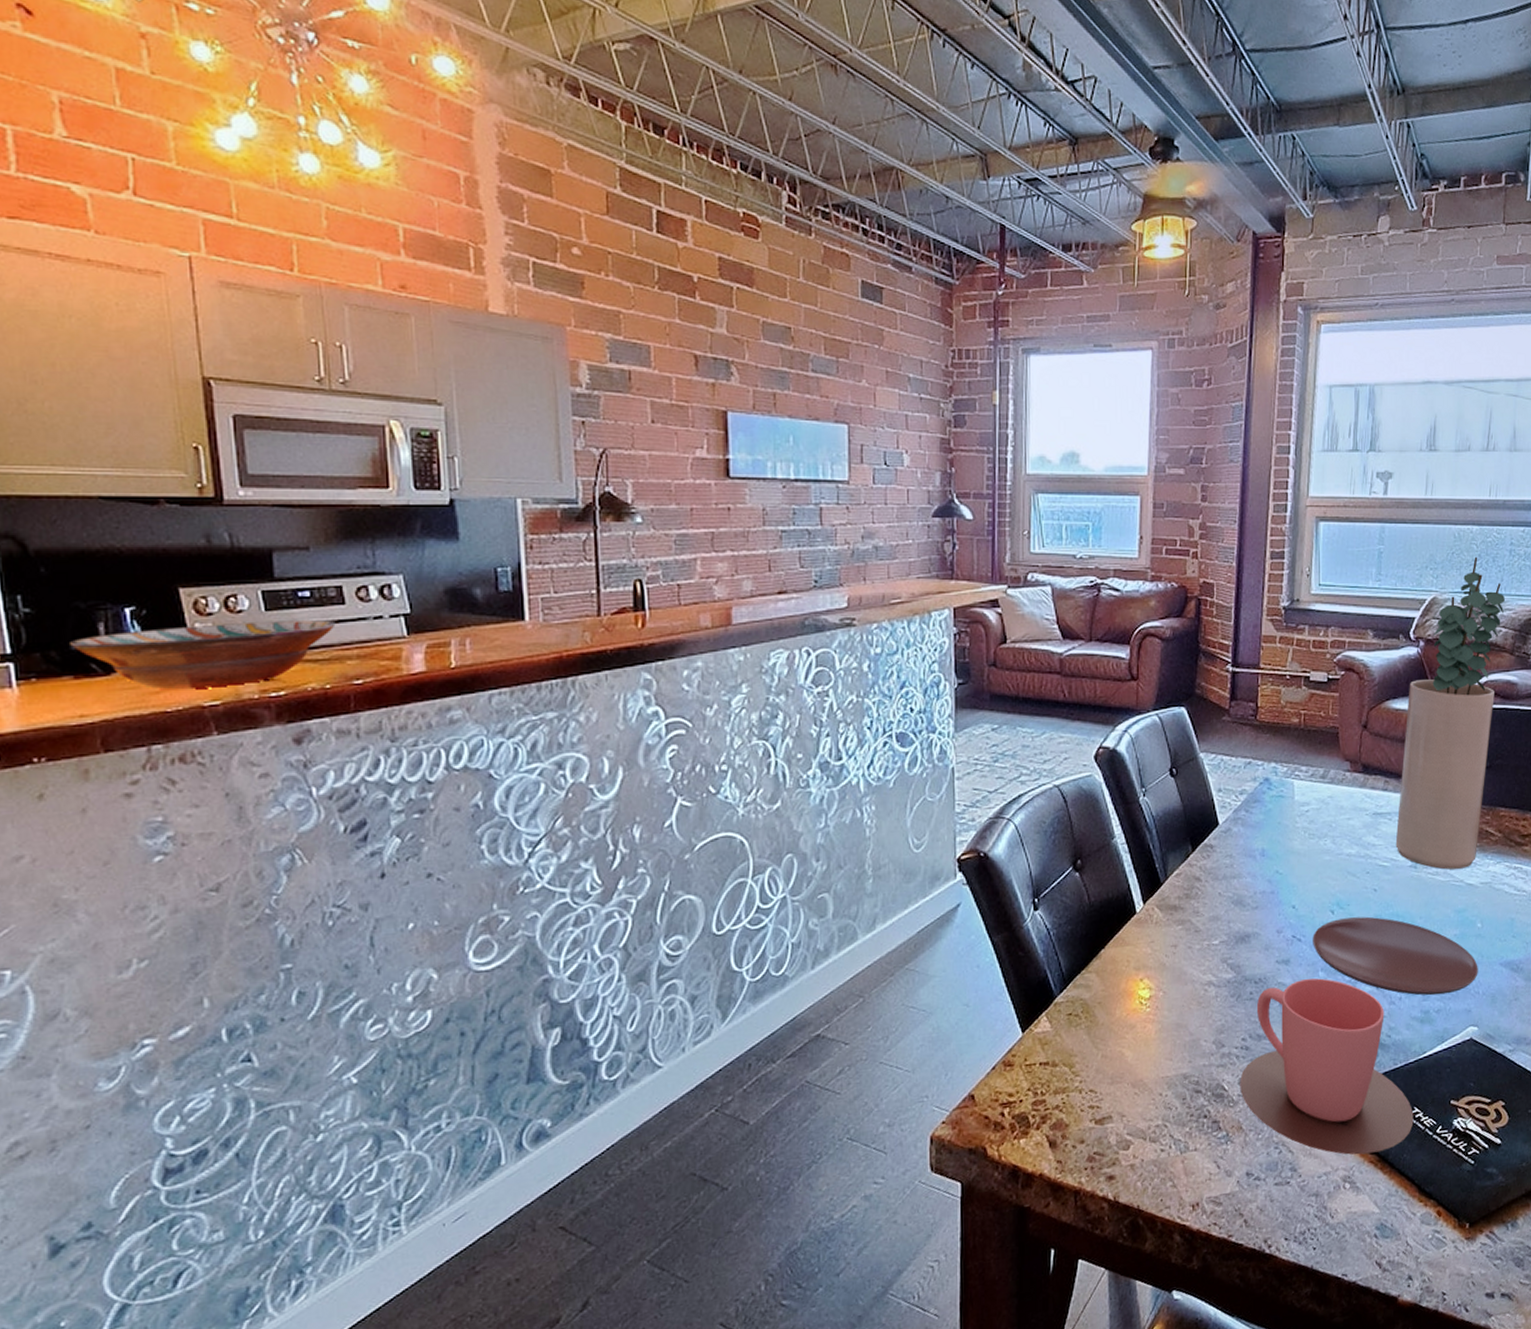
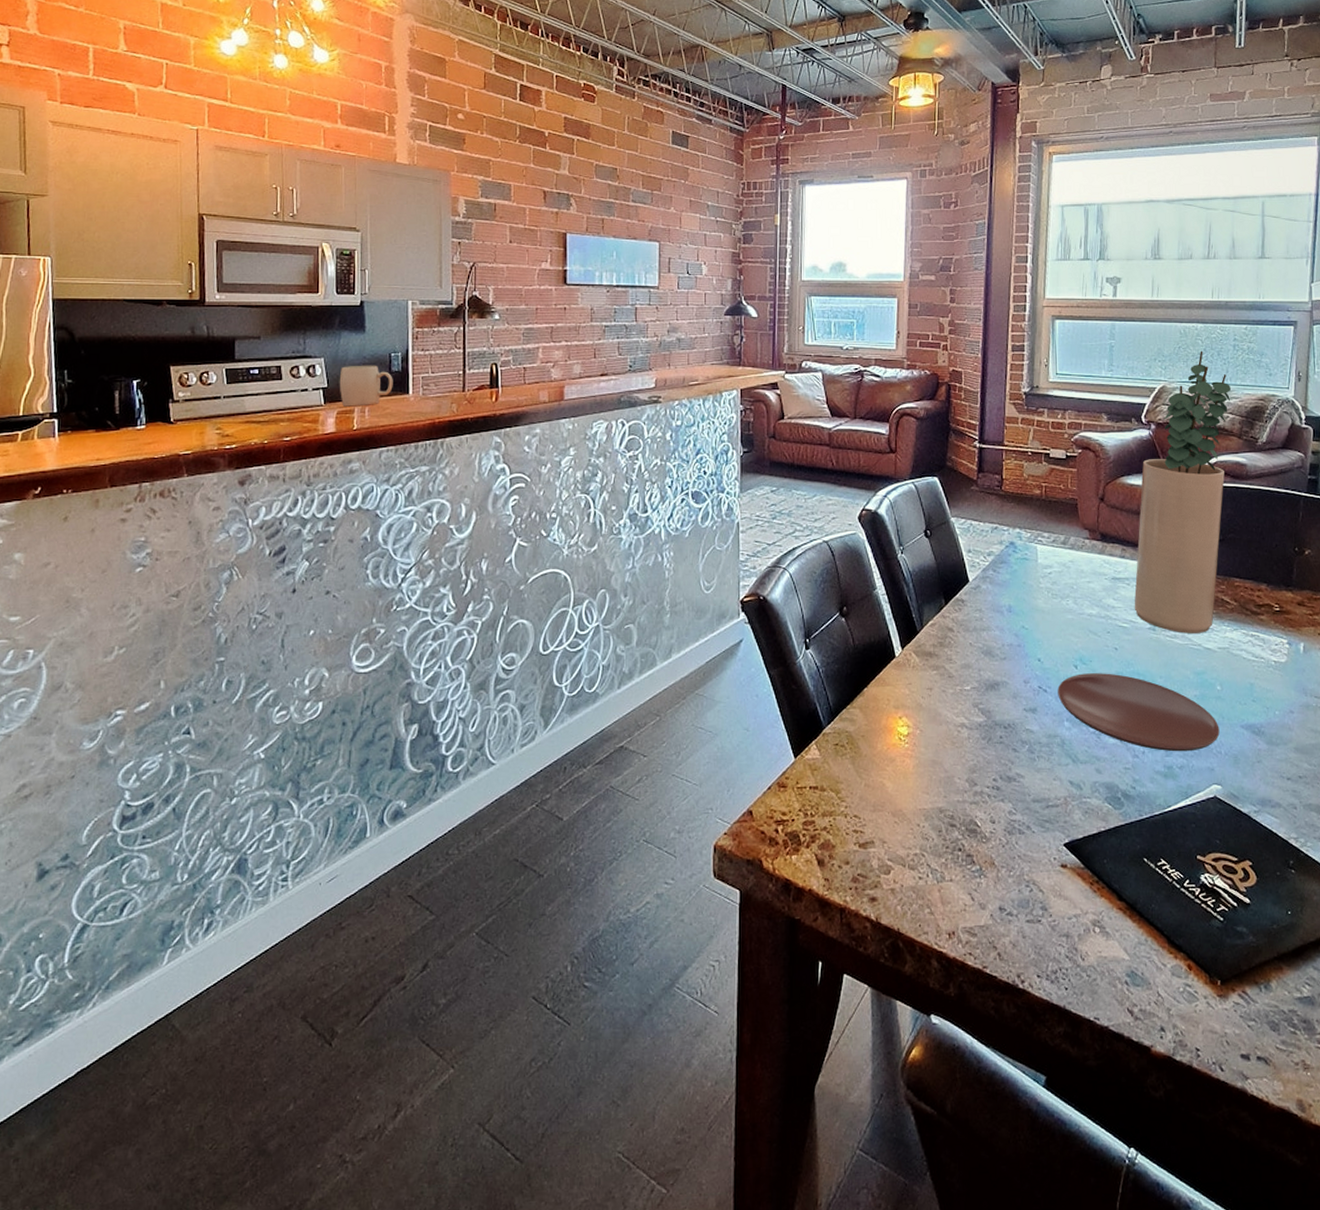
decorative bowl: present [70,620,336,691] -> none [95,391,275,442]
mug: none [426,583,502,638] -> present [339,365,393,407]
cup: present [1240,978,1414,1155] -> none [992,728,1161,901]

